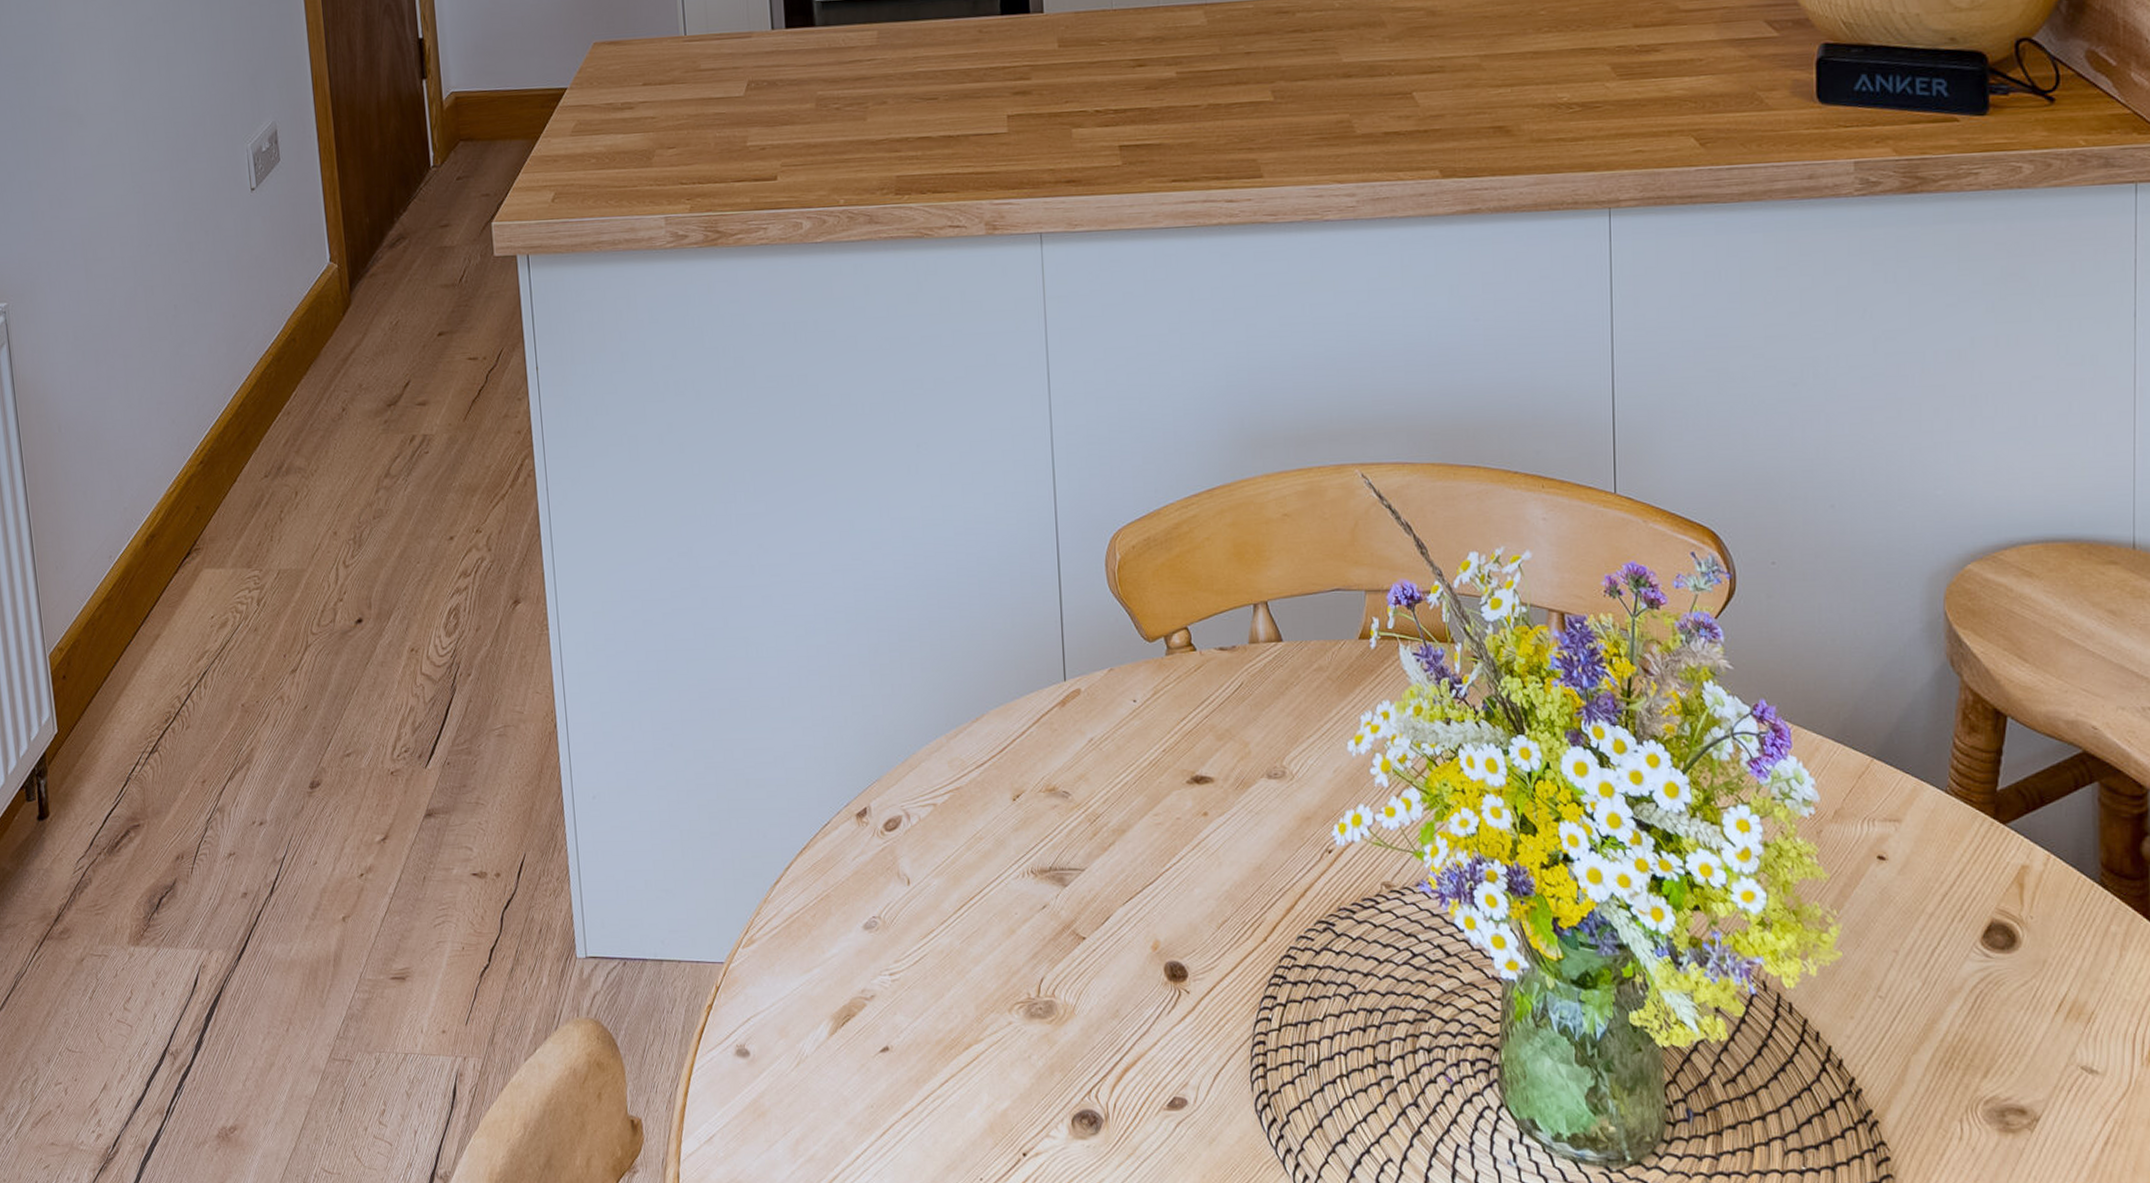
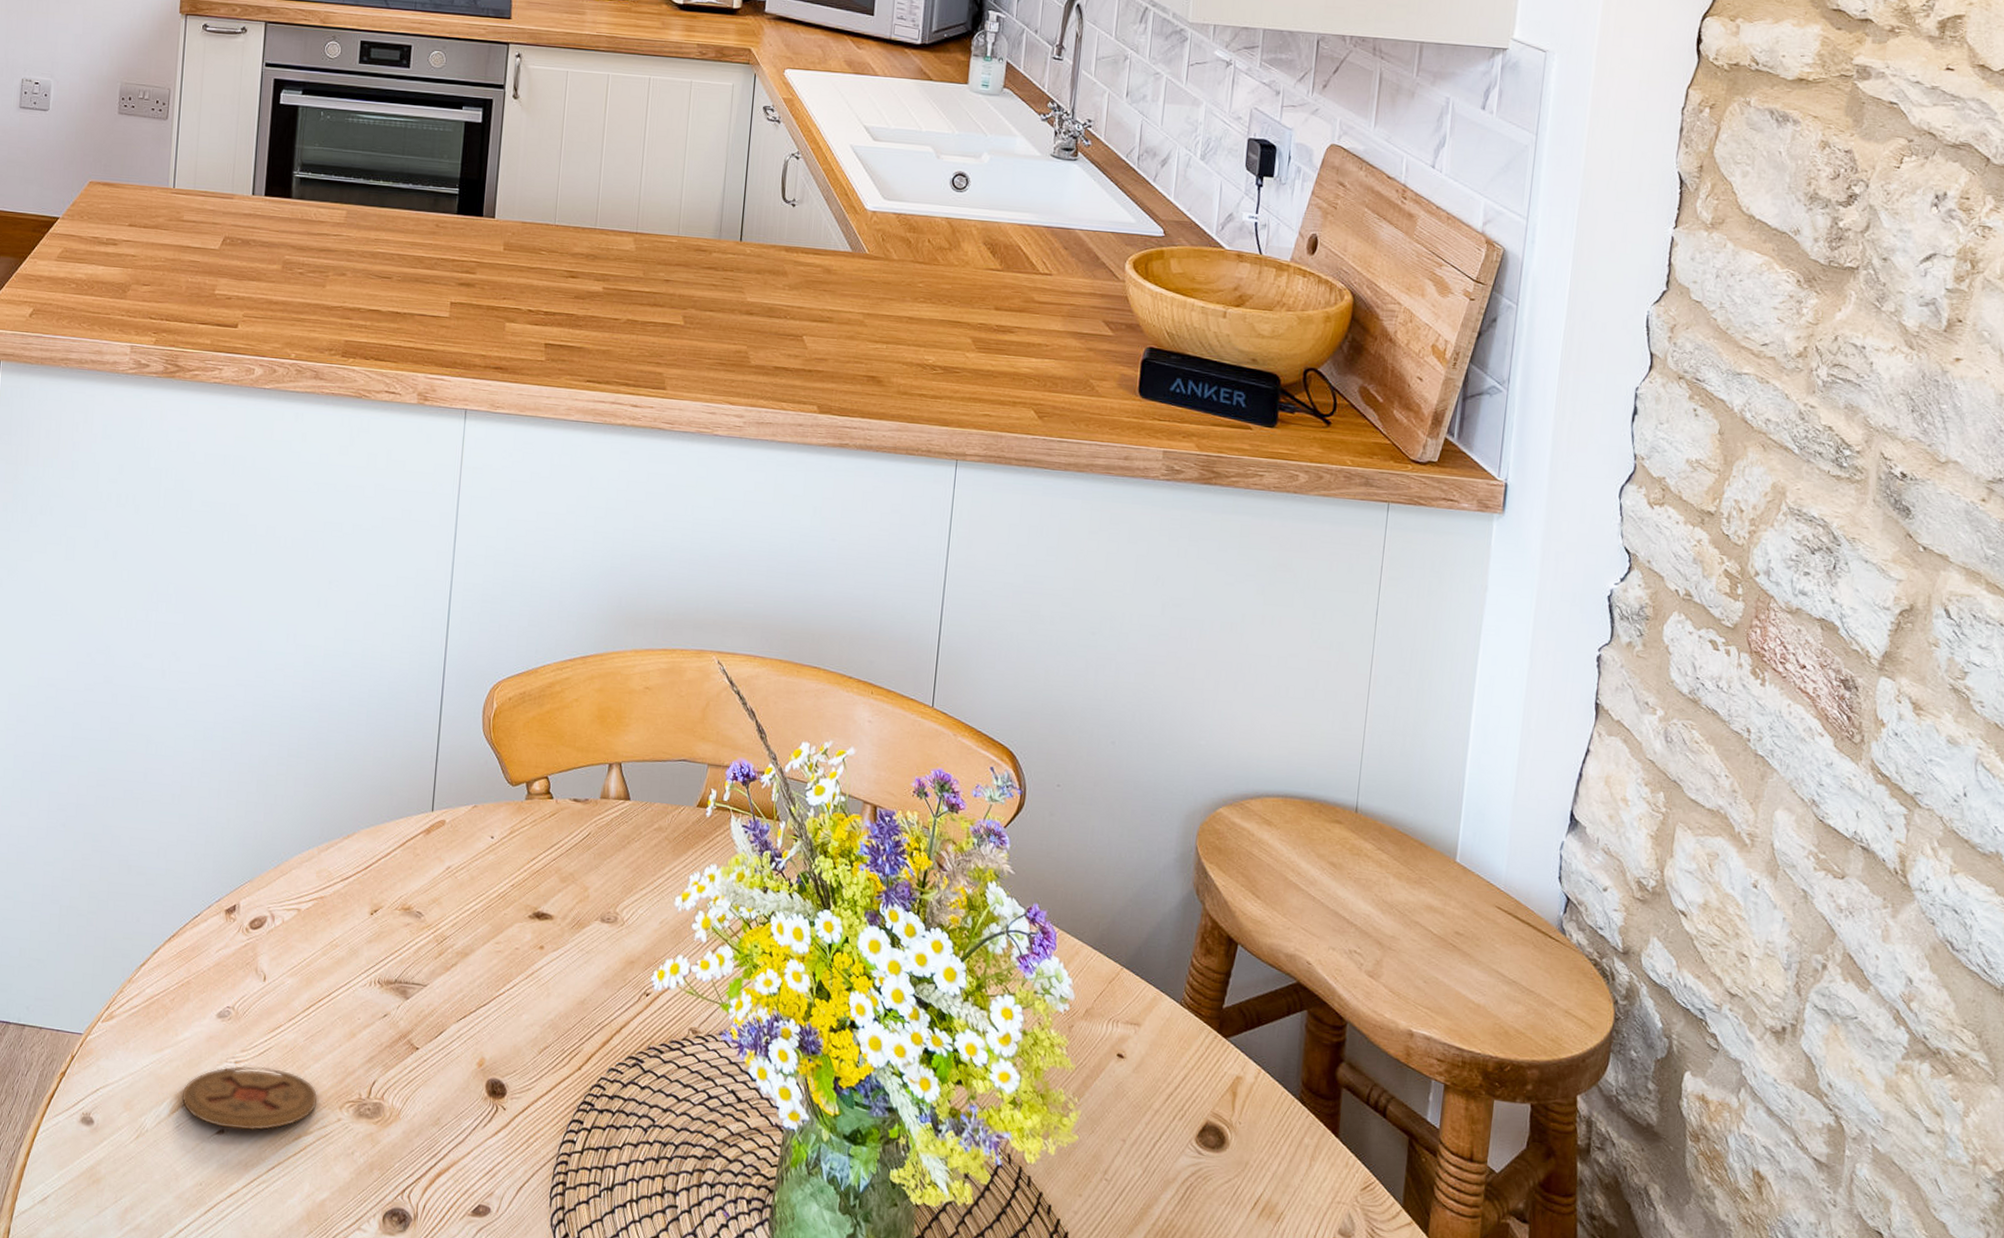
coaster: none [838,977,984,1044] -> present [181,1065,318,1131]

